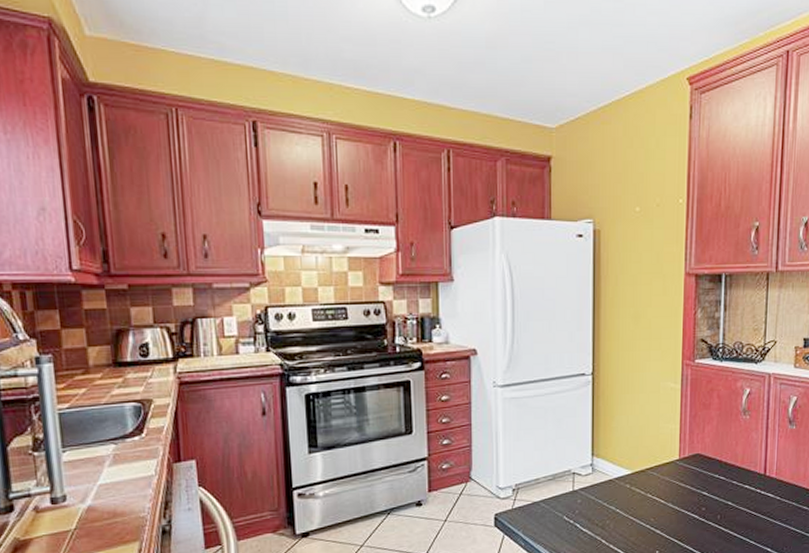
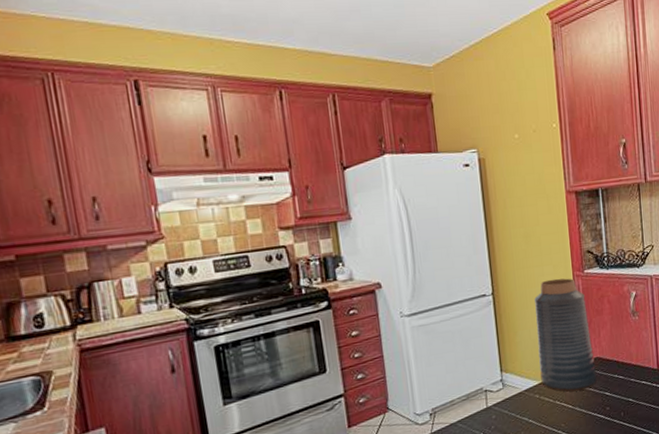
vase: none [633,365,696,487] -> present [535,278,598,392]

